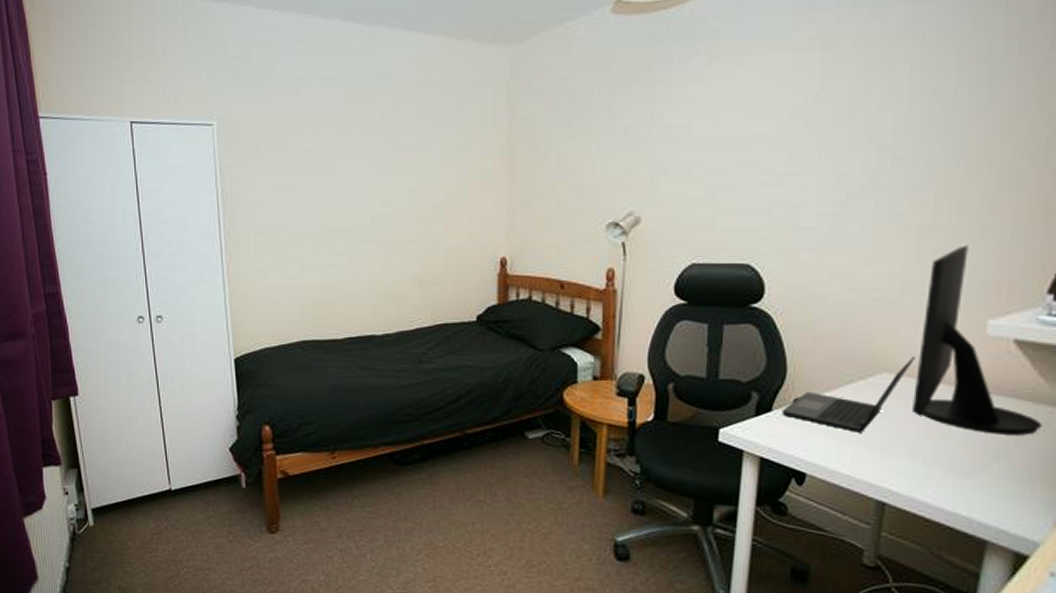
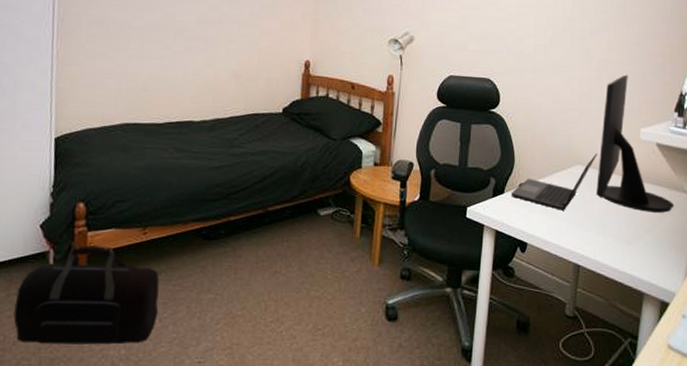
duffel bag: none [214,469,355,570] -> present [13,245,160,345]

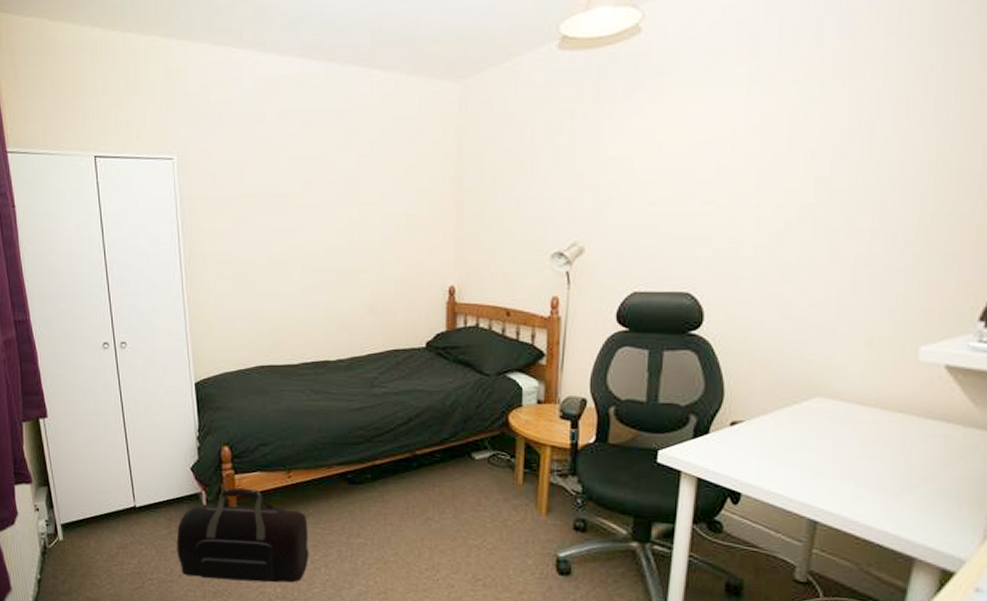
laptop: present [511,153,597,210] -> none [718,381,848,454]
computer monitor: present [596,74,674,213] -> none [845,274,971,457]

